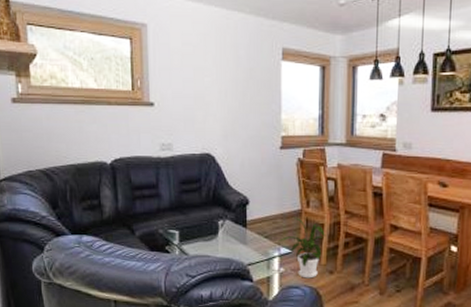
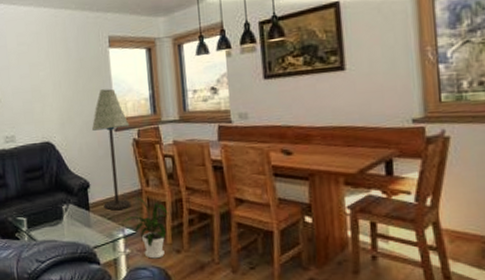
floor lamp: none [257,104,296,229] -> present [92,89,132,211]

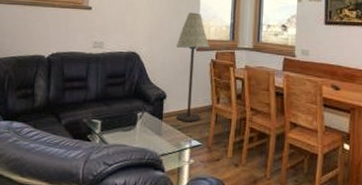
house plant: present [121,196,168,259] -> none [189,111,232,171]

